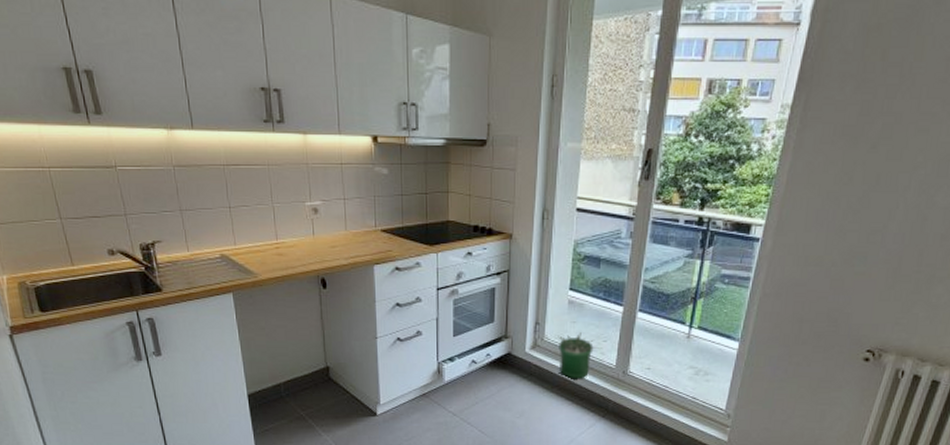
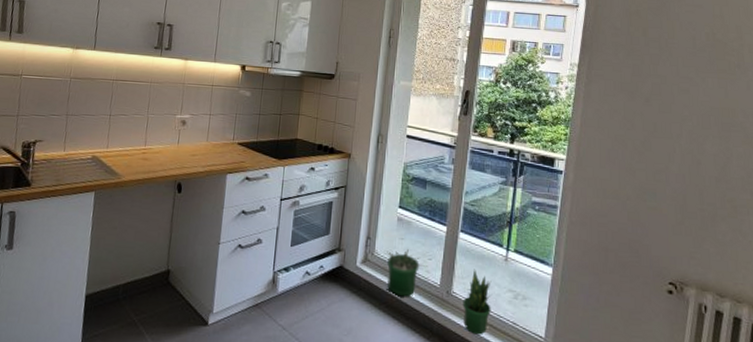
planter: none [640,348,672,410] -> present [463,269,492,335]

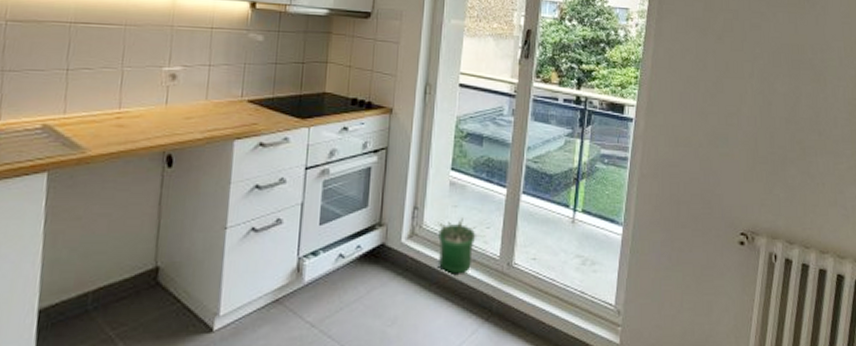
planter: present [463,269,492,335] -> none [525,235,557,309]

